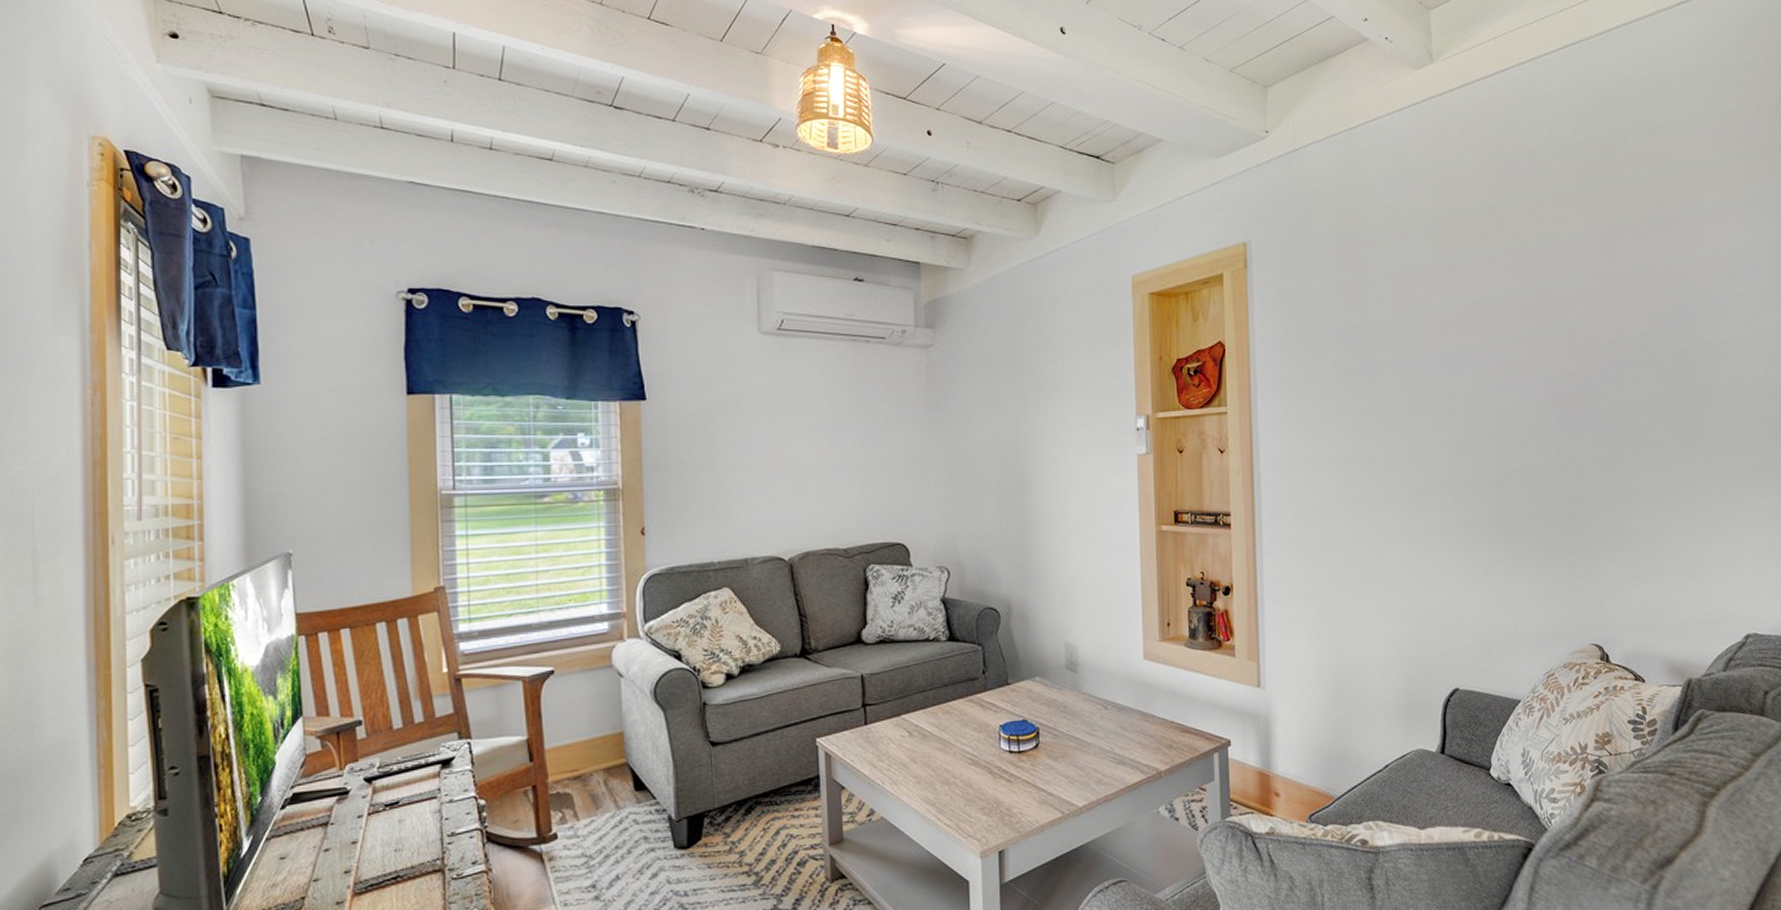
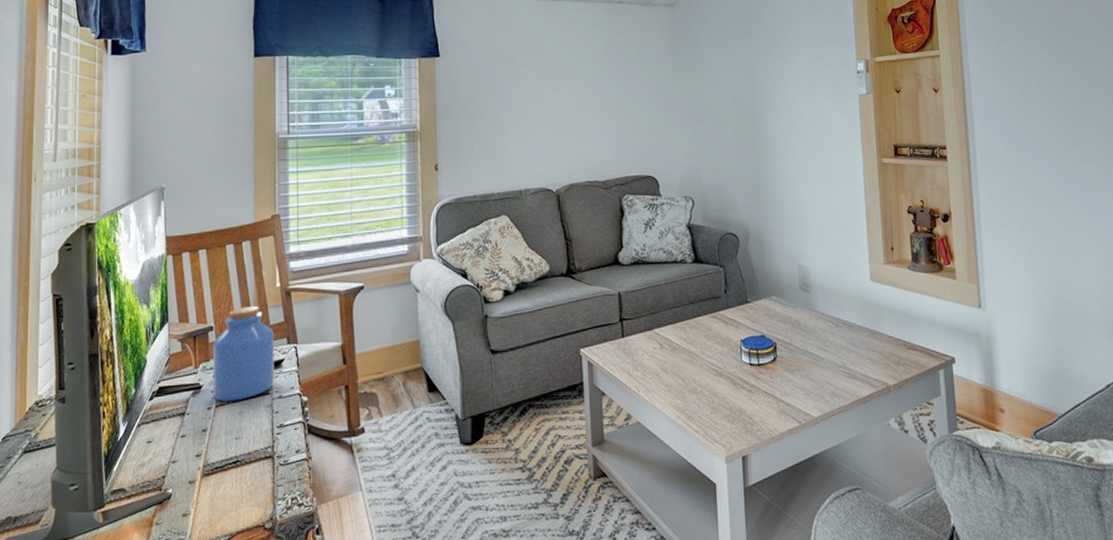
jar: none [363,695,444,808] -> present [213,305,275,402]

